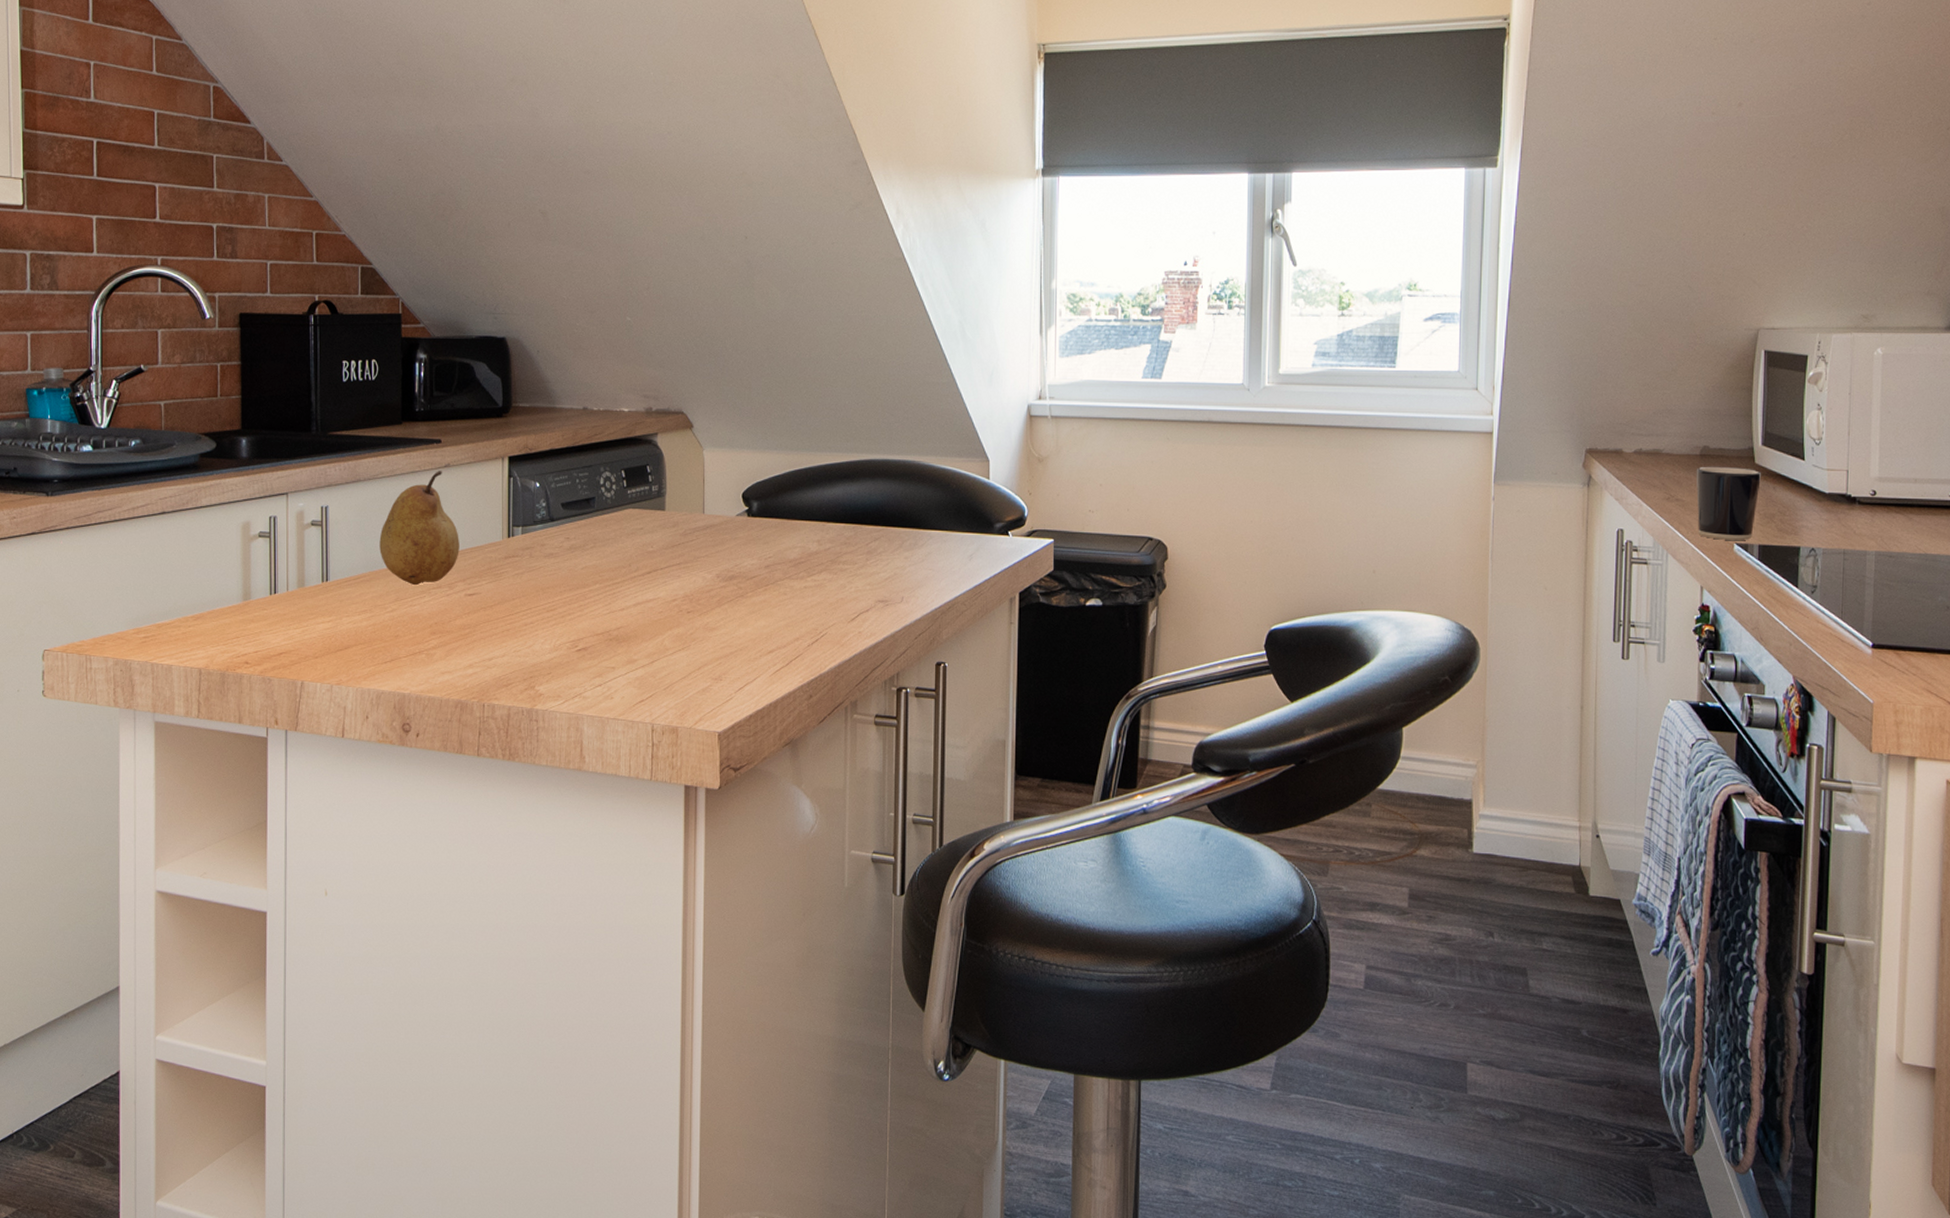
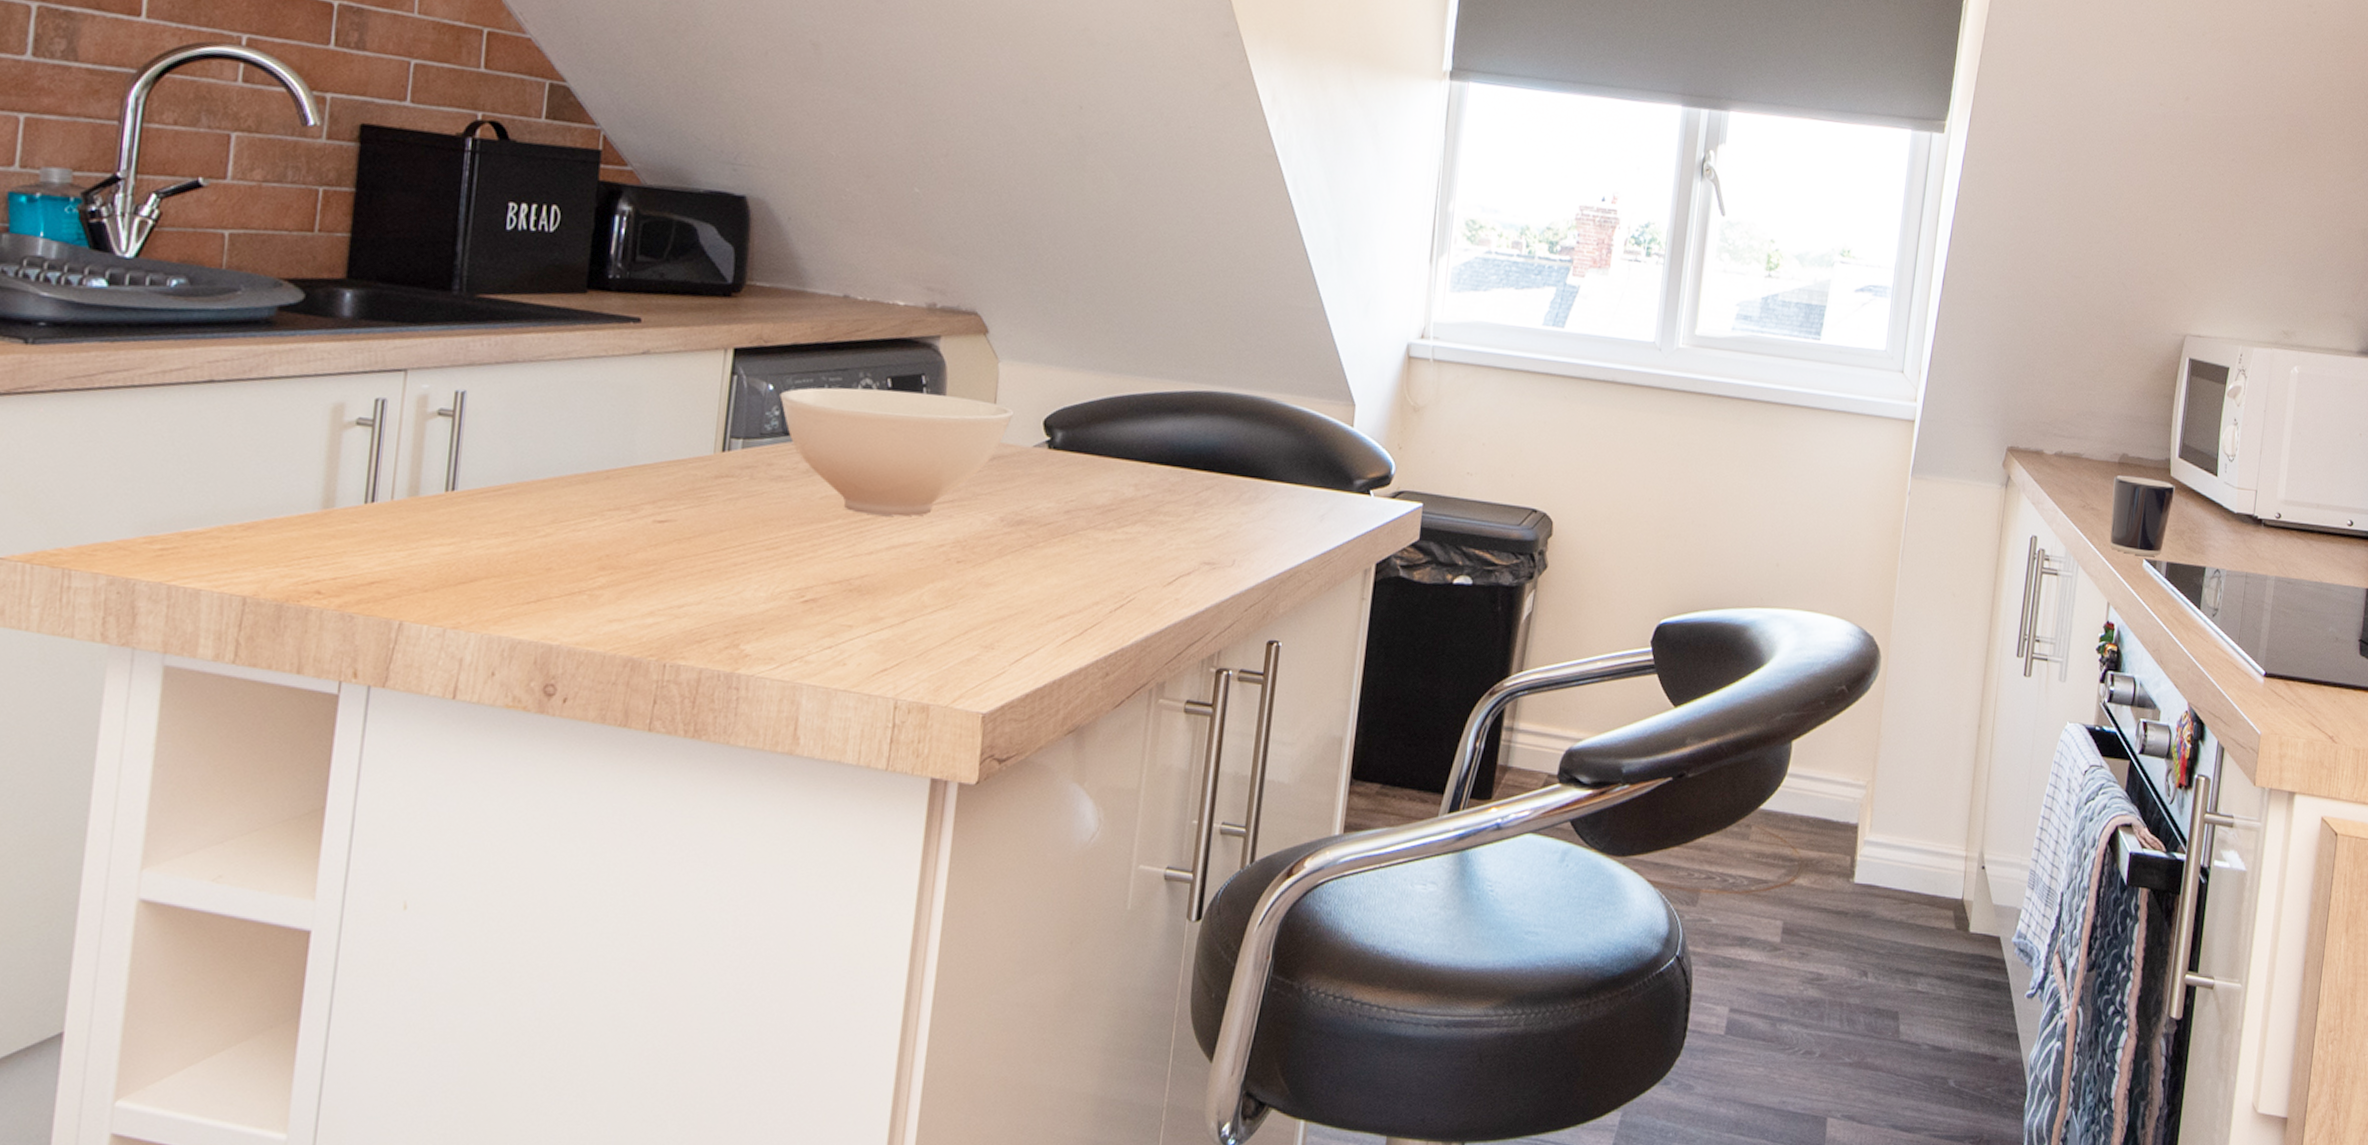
fruit: present [379,471,459,586] -> none [535,358,653,505]
bowl: none [545,479,719,579] -> present [779,387,1015,517]

